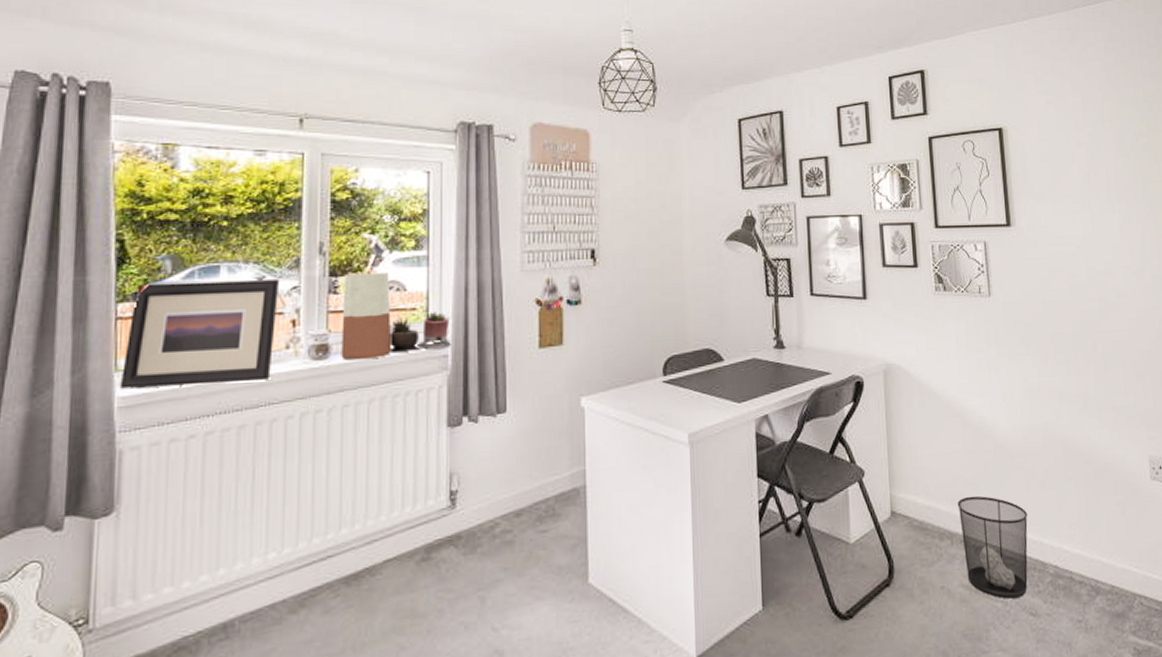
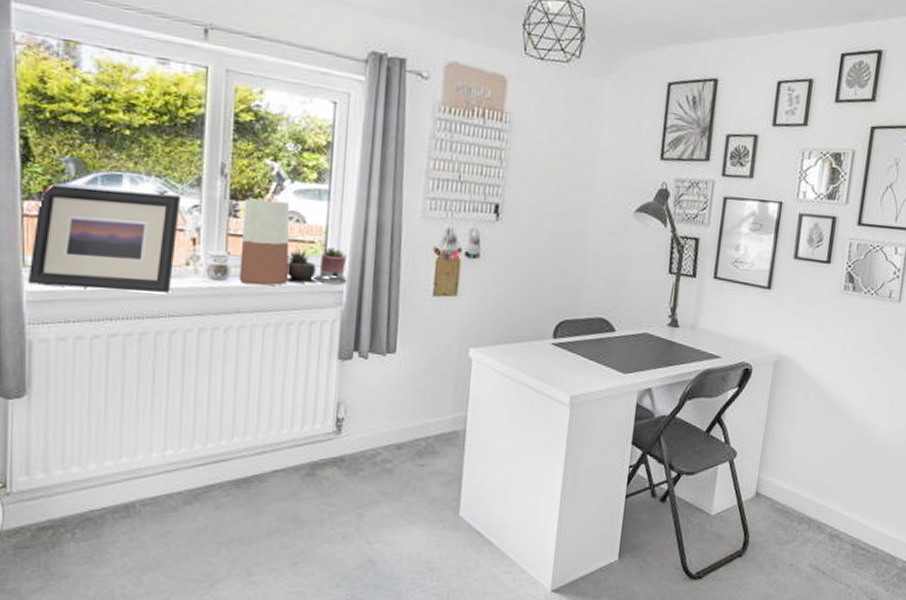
waste bin: present [957,495,1028,599] -> none [817,489,890,583]

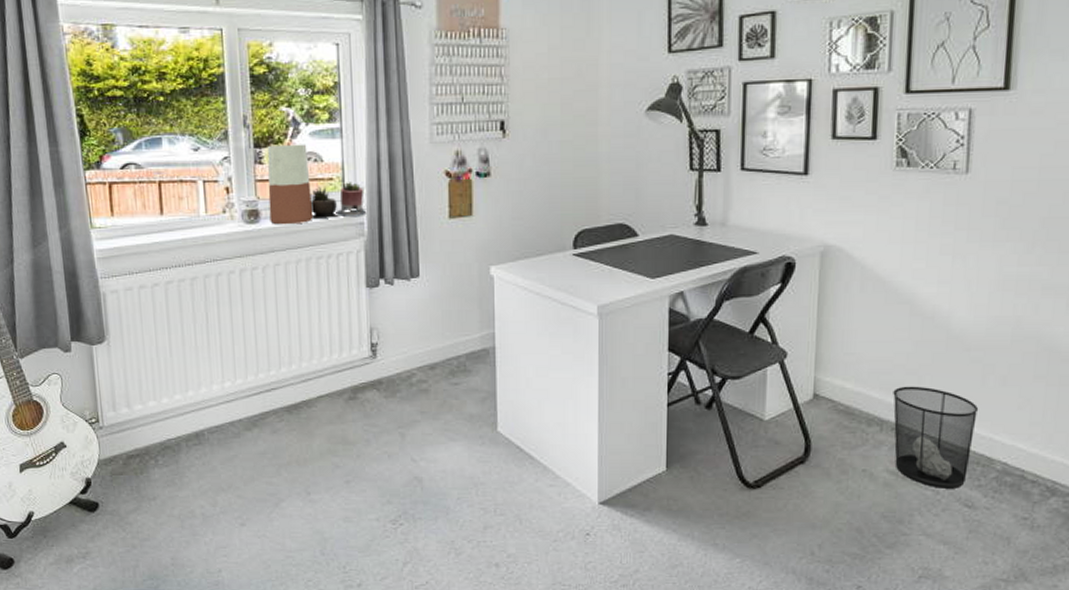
picture frame: present [27,184,182,293] -> none [96,151,213,243]
waste bin: none [817,489,890,583] -> present [893,386,979,489]

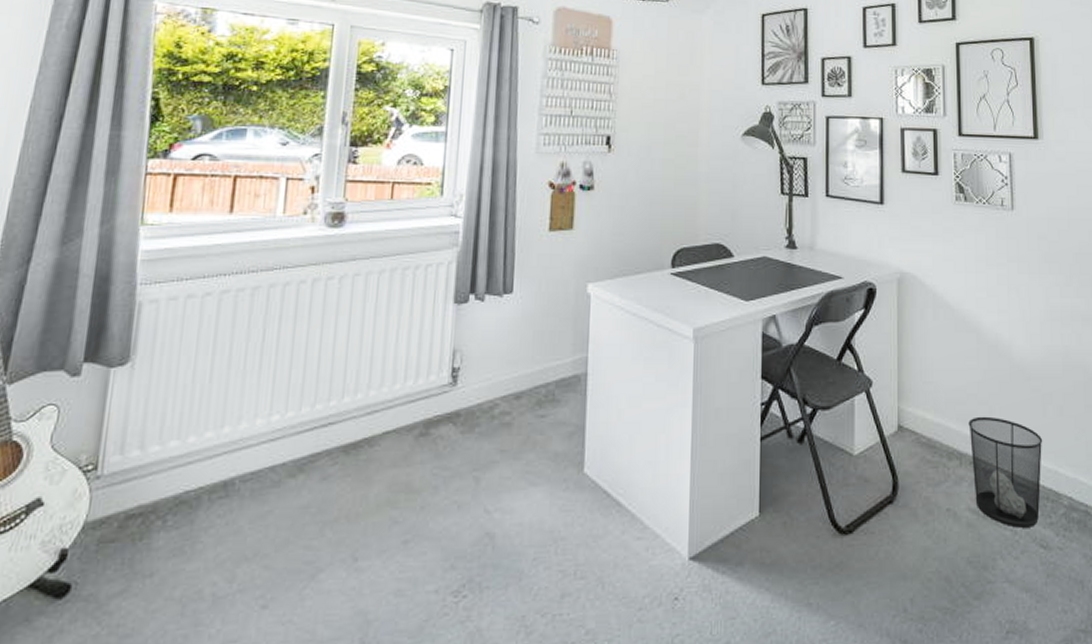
vase: present [267,144,314,225] -> none [356,144,408,231]
succulent plant: present [310,187,340,218] -> none [403,192,434,225]
succulent planter: present [336,182,365,216] -> none [430,188,462,225]

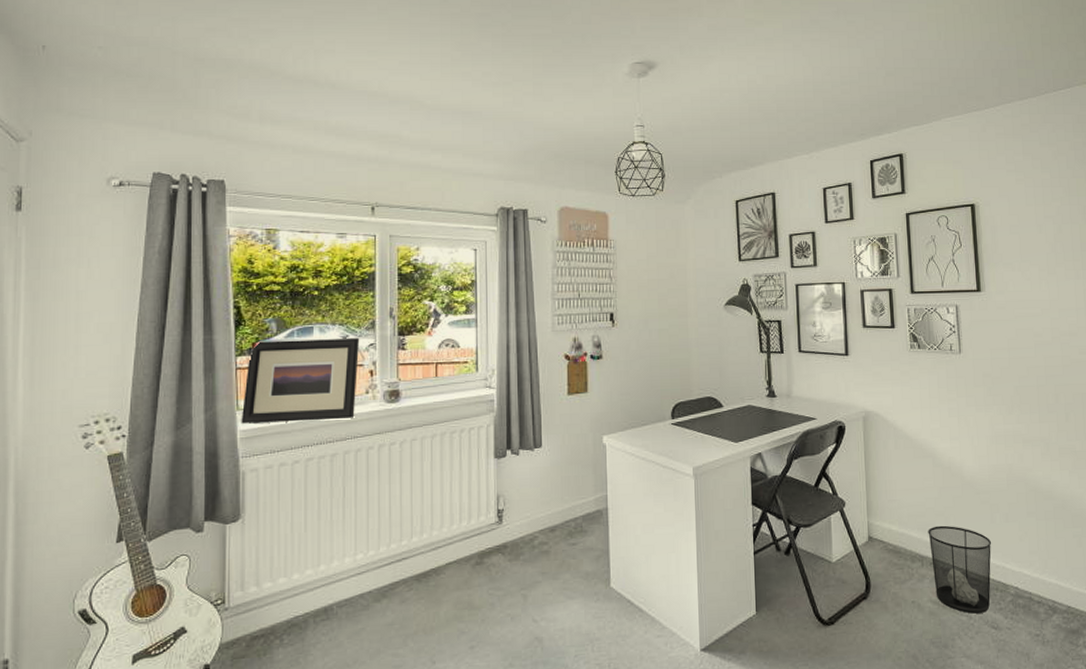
picture frame: none [144,142,303,245] -> present [241,338,360,424]

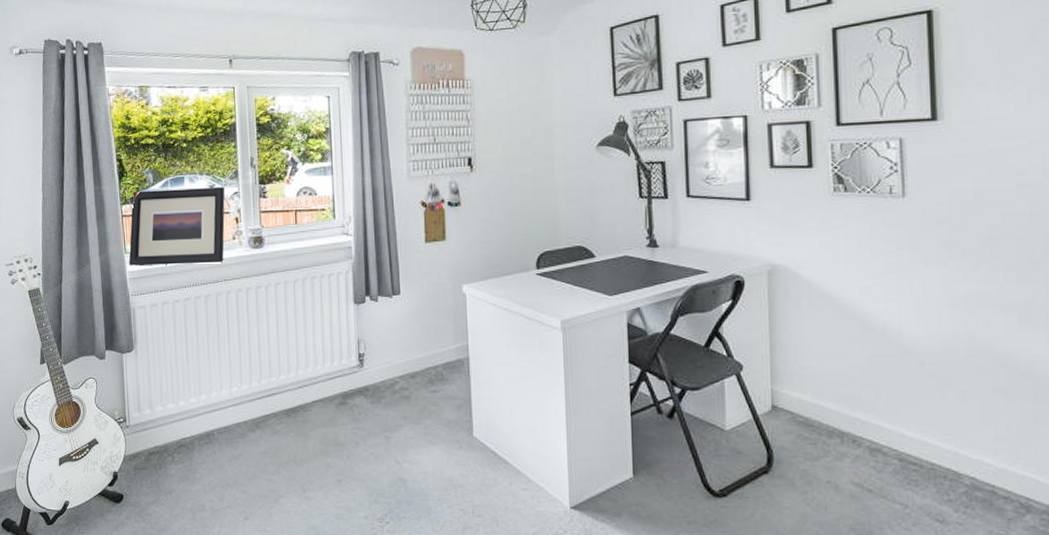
waste bin: present [928,525,992,614] -> none [851,399,940,503]

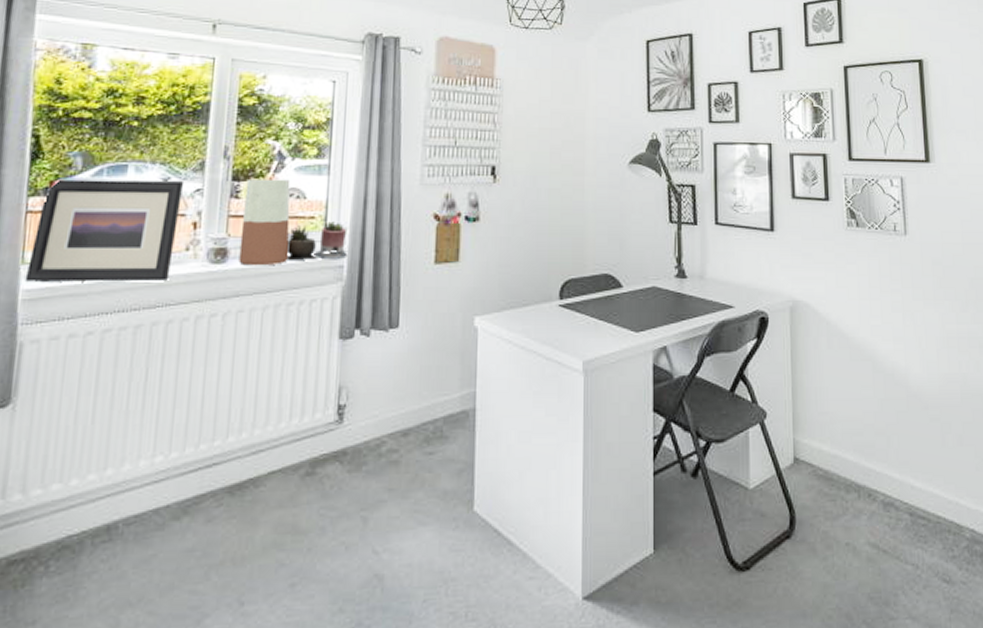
vase: none [270,180,309,249] -> present [239,178,291,266]
succulent plant: none [306,217,331,244] -> present [286,226,318,260]
succulent planter: none [327,212,353,242] -> present [314,221,346,259]

